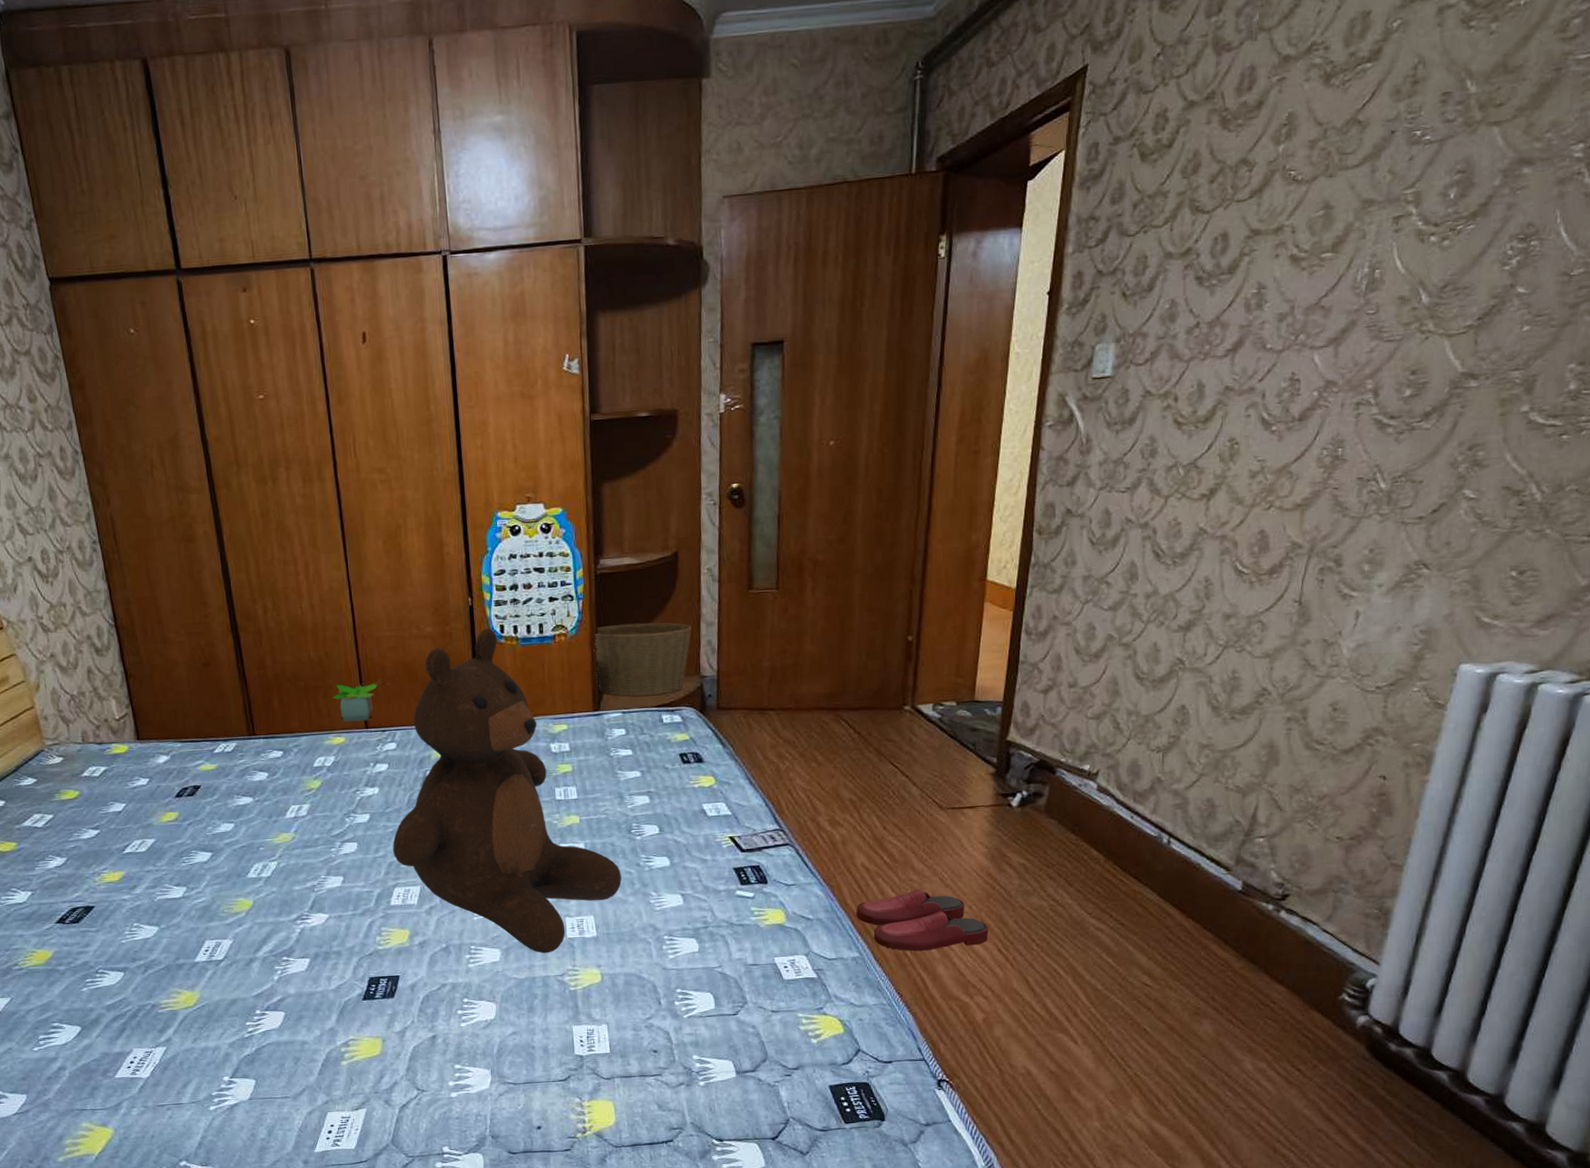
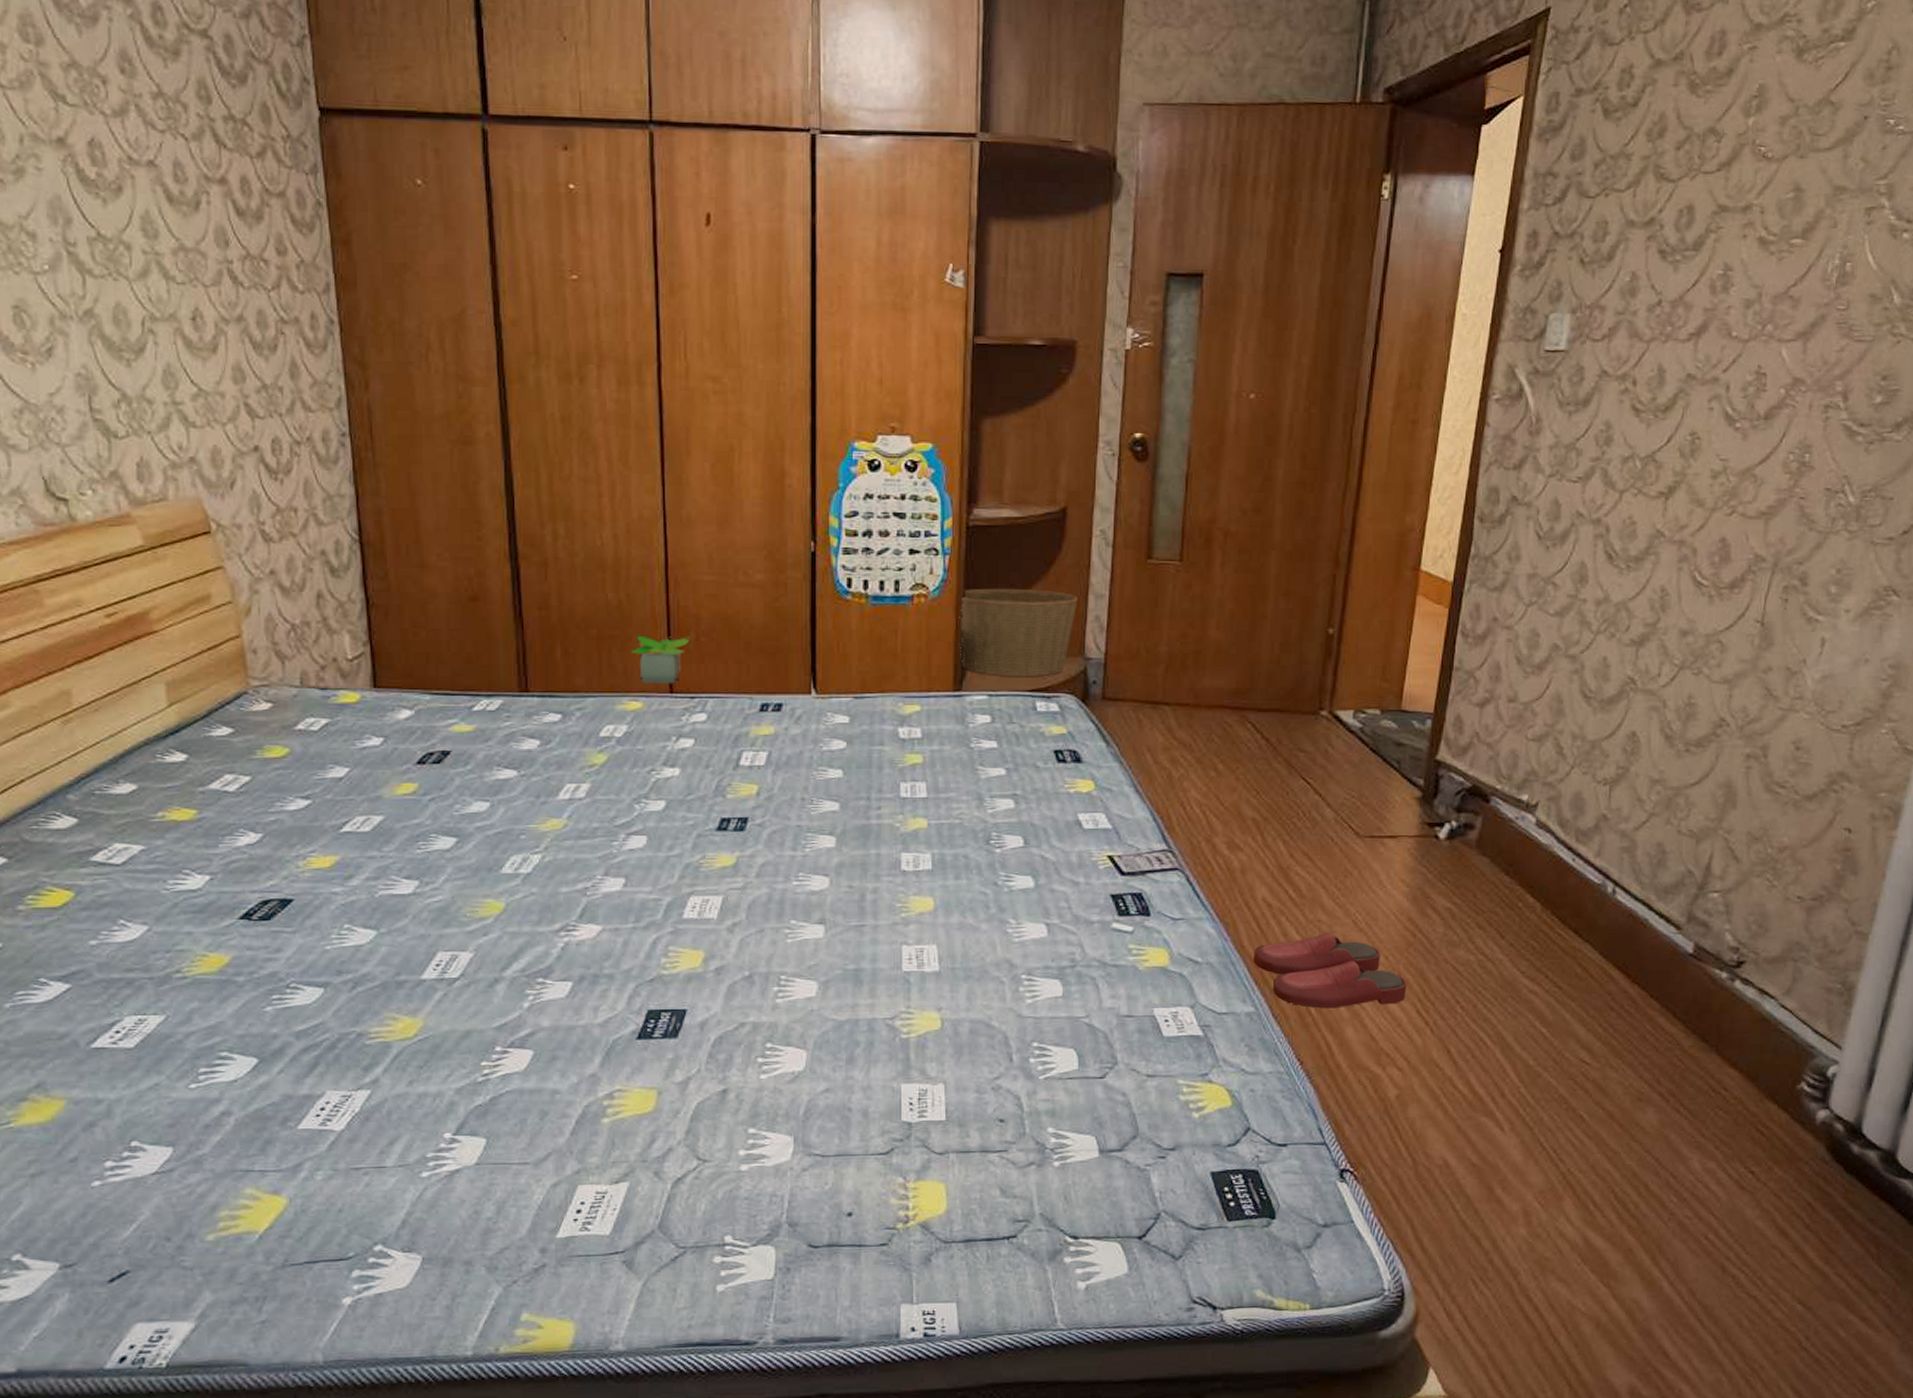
teddy bear: present [393,628,622,954] -> none [692,581,974,990]

